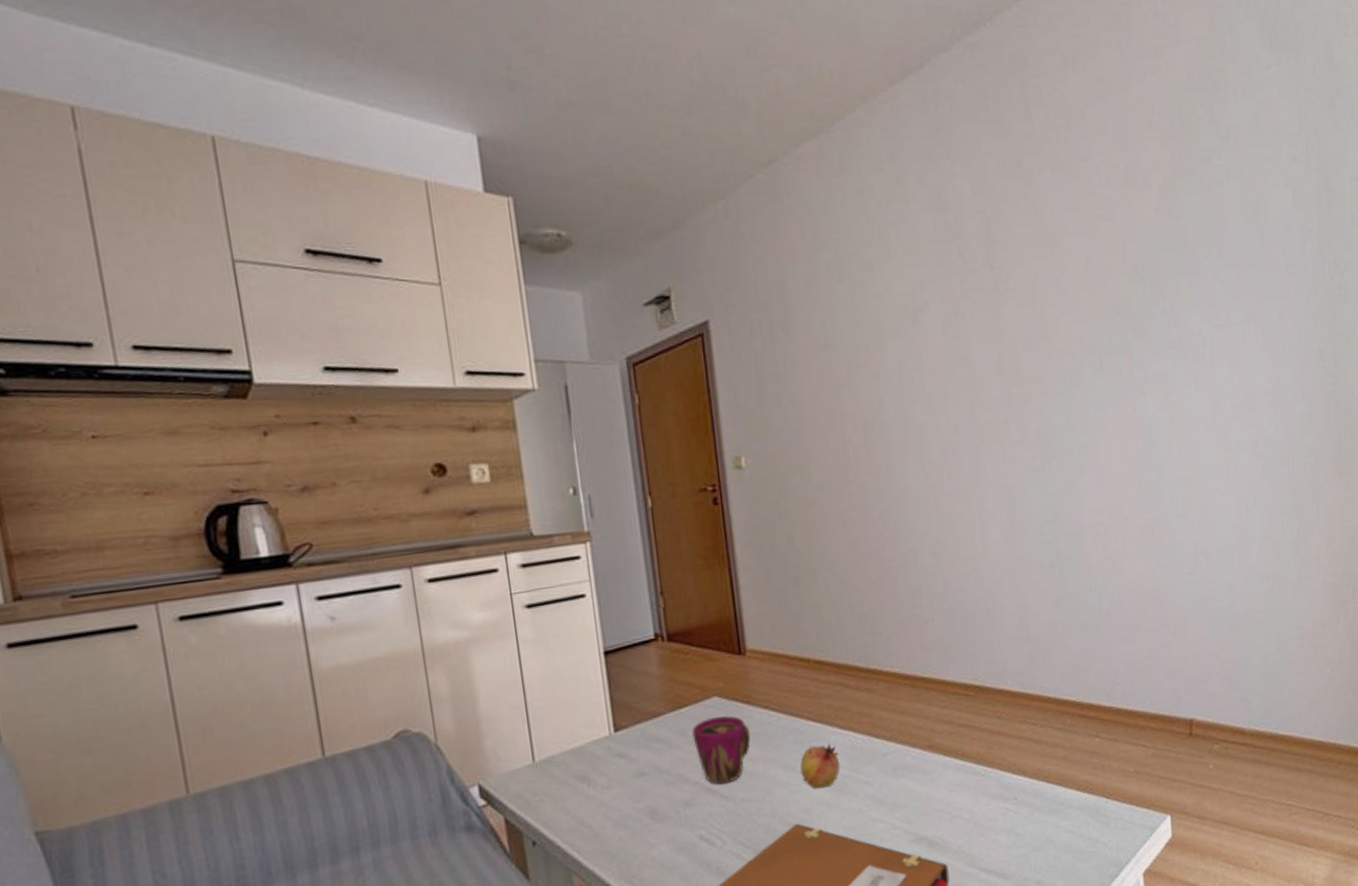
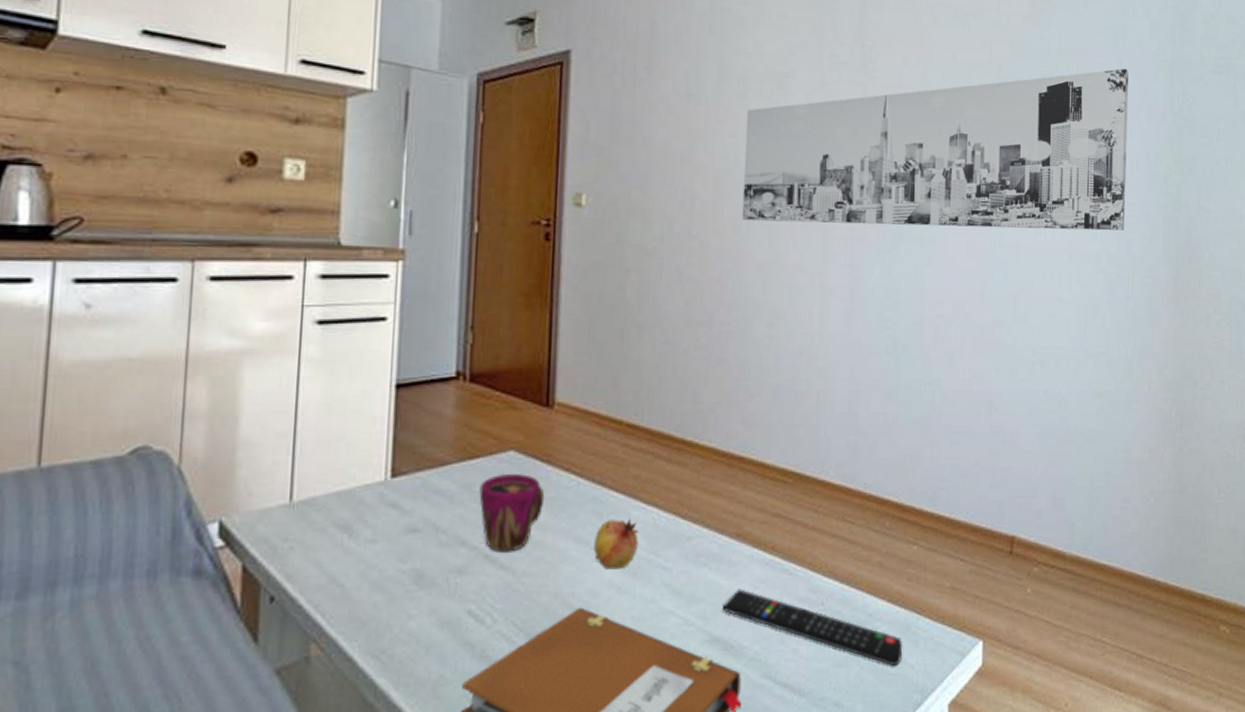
wall art: none [885,244,1281,460] -> present [742,68,1129,231]
remote control: none [923,793,1095,846] -> present [722,589,902,666]

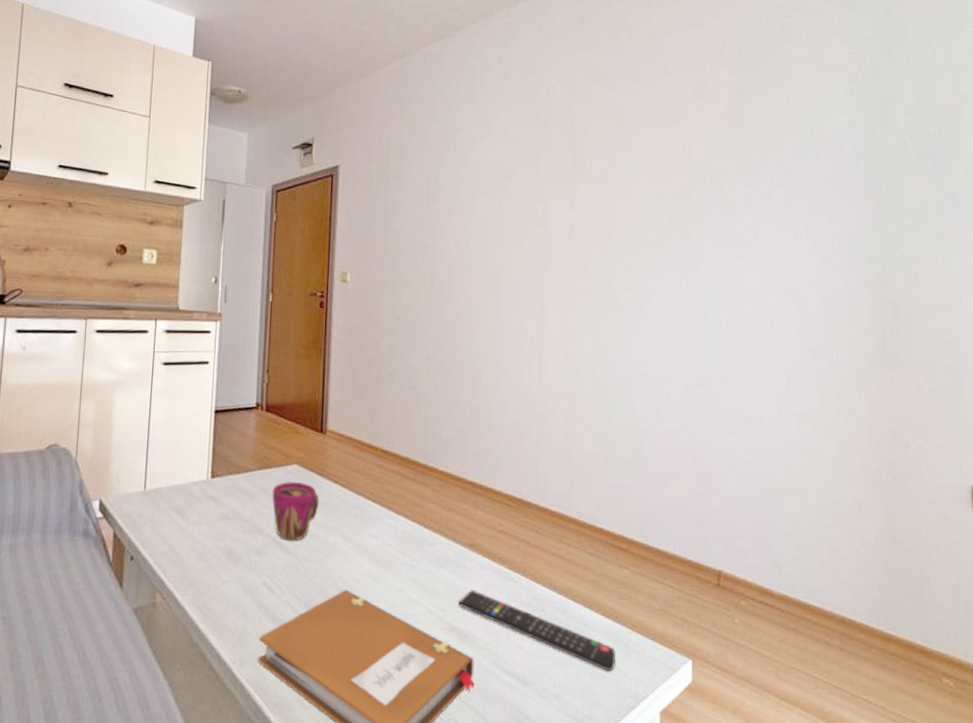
fruit: present [594,518,639,570] -> none [356,523,391,563]
wall art: present [742,68,1129,231] -> none [472,159,827,304]

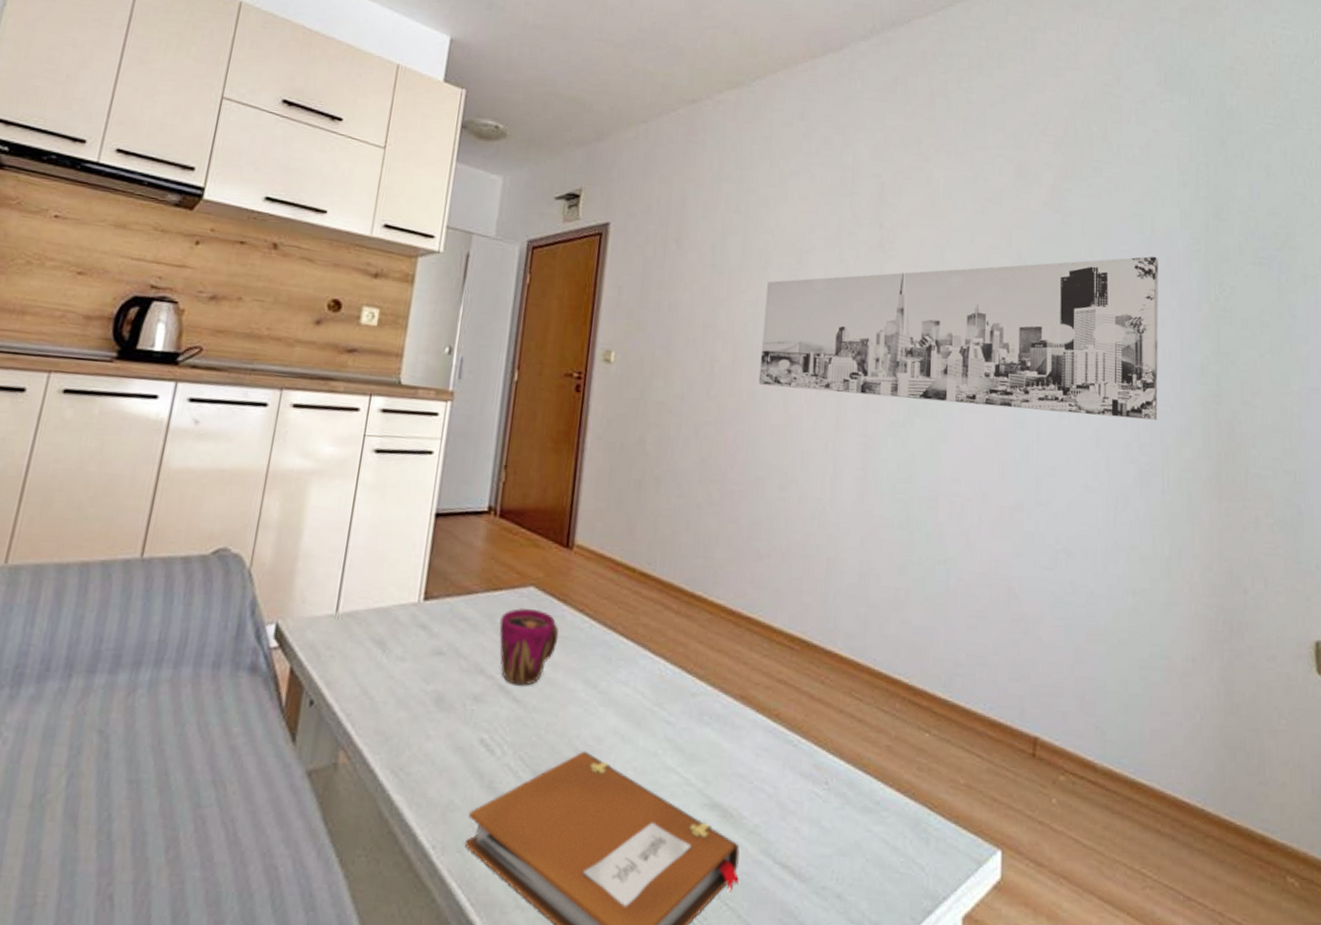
remote control: present [458,589,615,672] -> none [723,754,911,865]
wall art: none [472,159,827,304] -> present [758,256,1158,421]

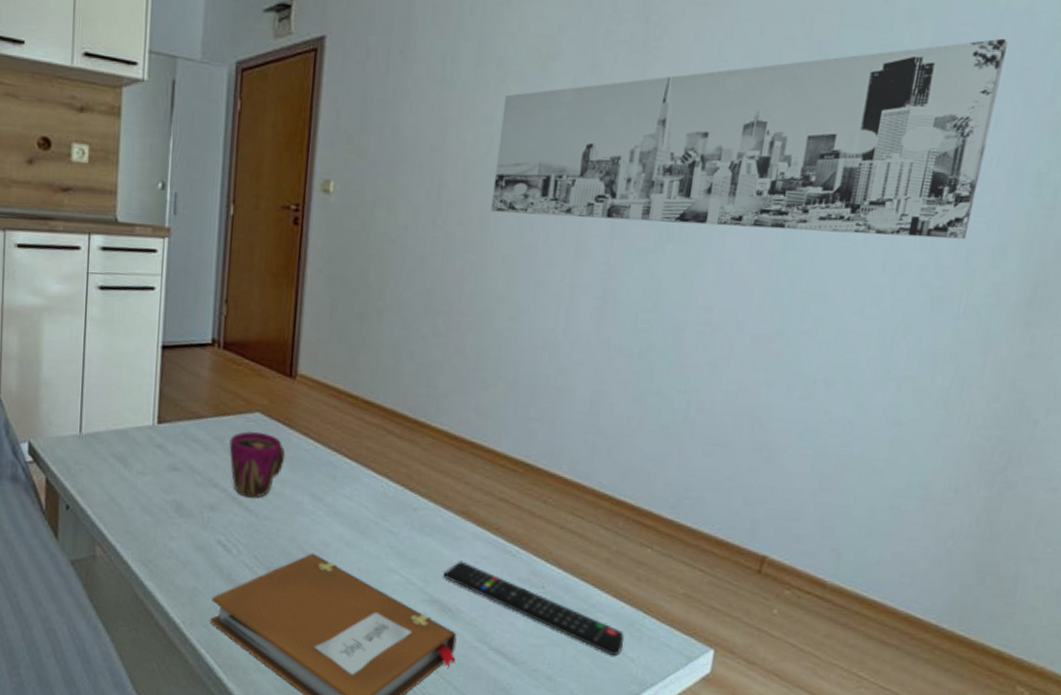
remote control: none [723,754,911,865] -> present [443,561,624,657]

